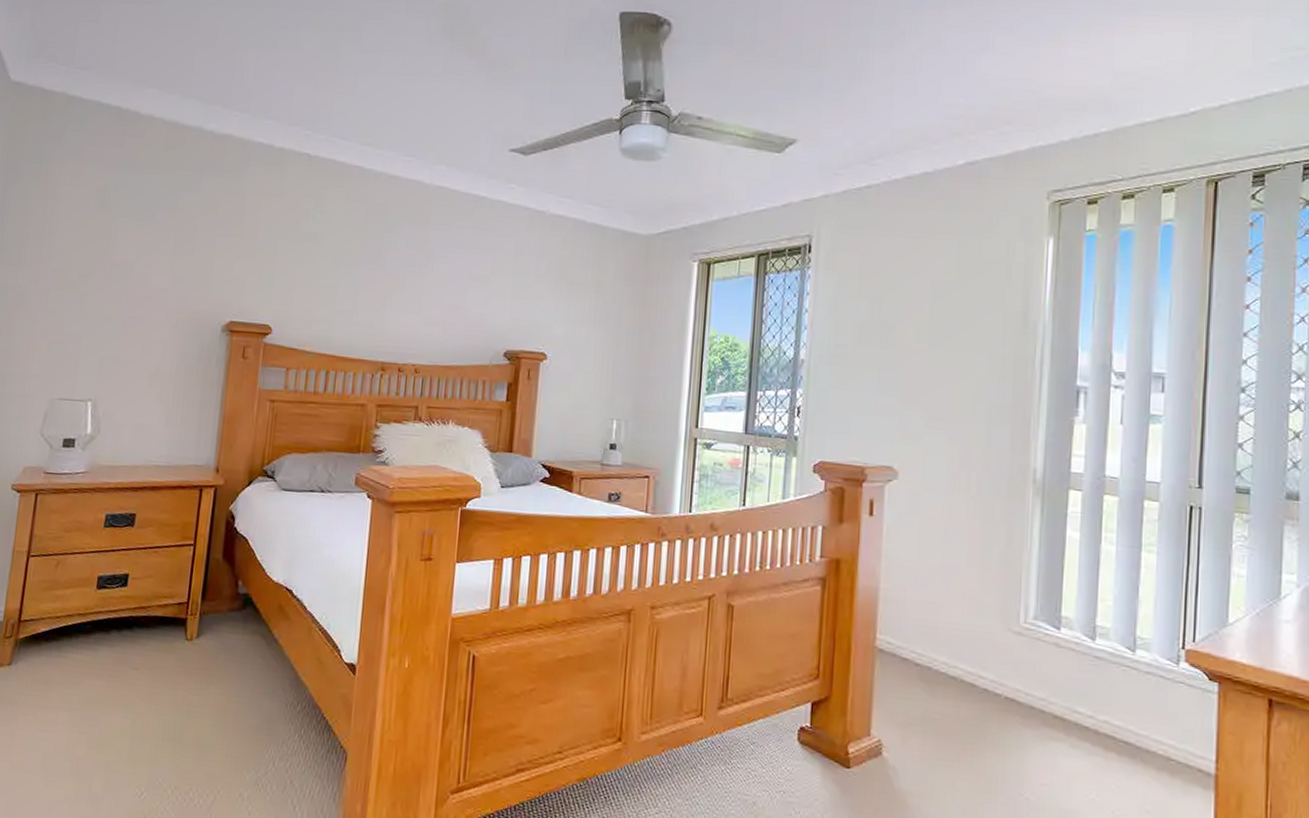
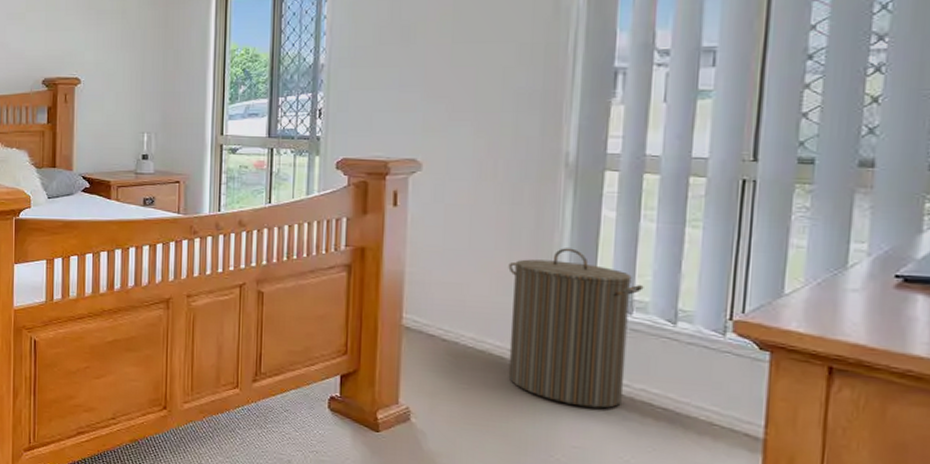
laundry hamper: none [979,568,1106,742] -> present [508,248,644,409]

